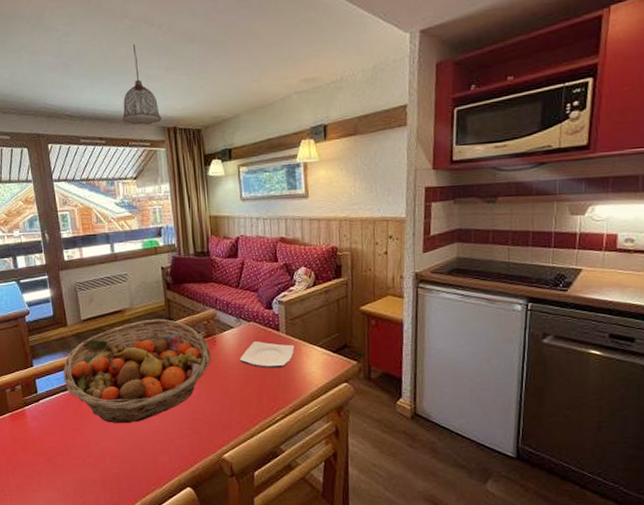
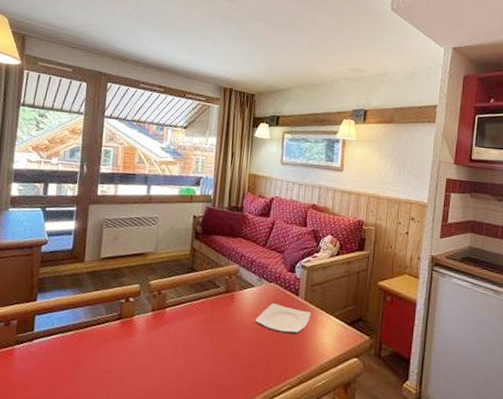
fruit basket: present [63,318,211,423] -> none [66,266,227,377]
pendant lamp: present [122,44,161,125] -> none [183,12,220,82]

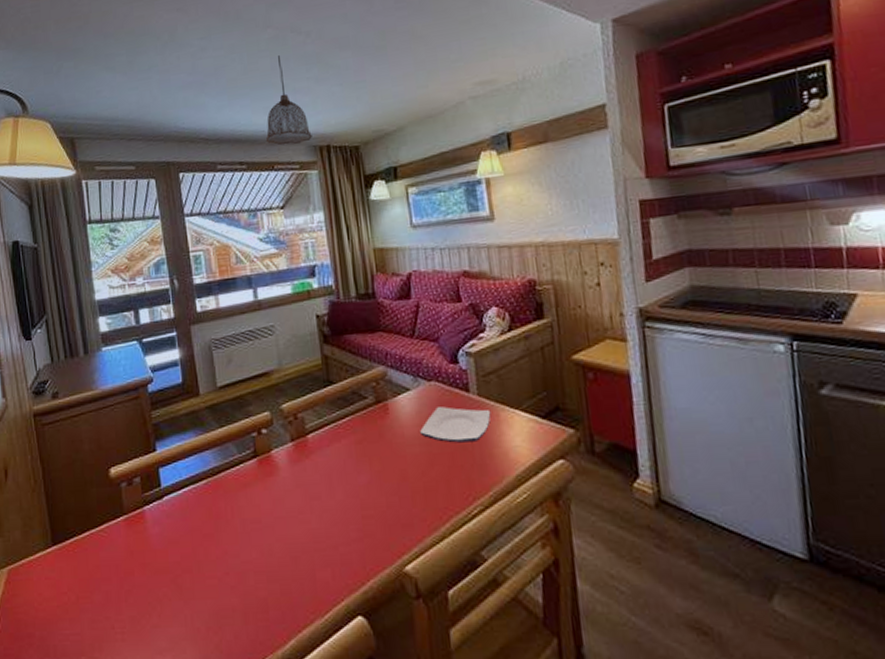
pendant lamp: none [183,12,220,82] -> present [265,55,312,146]

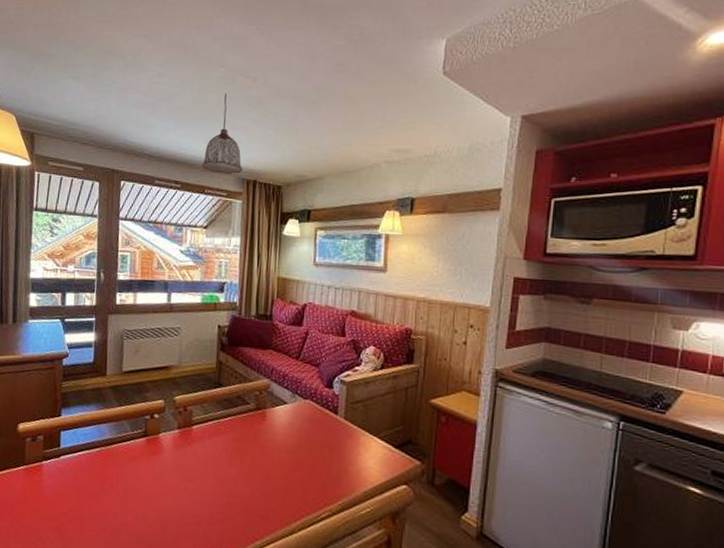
plate: present [420,406,491,443] -> none [289,422,353,457]

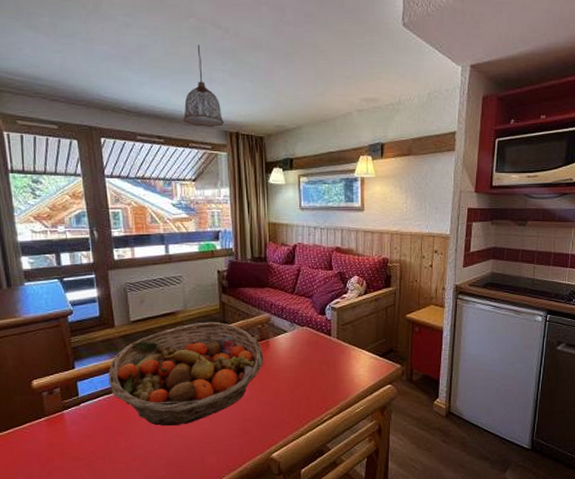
fruit basket: none [91,381,259,497] -> present [108,321,264,426]

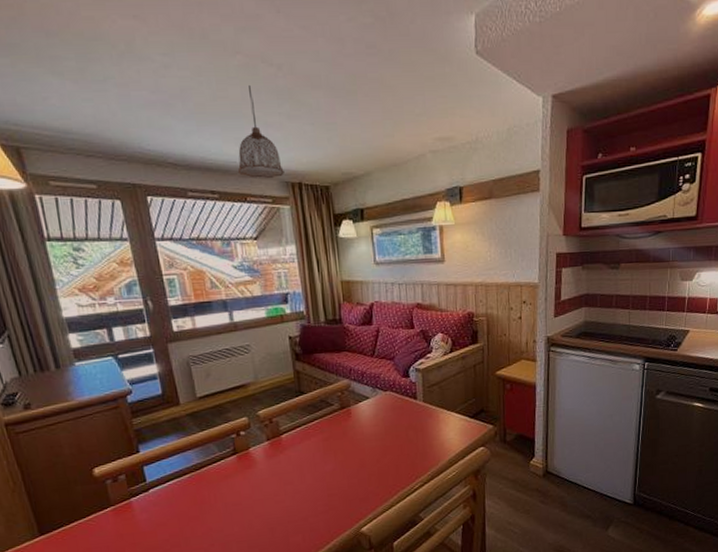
fruit basket: present [108,321,264,426] -> none [177,392,347,508]

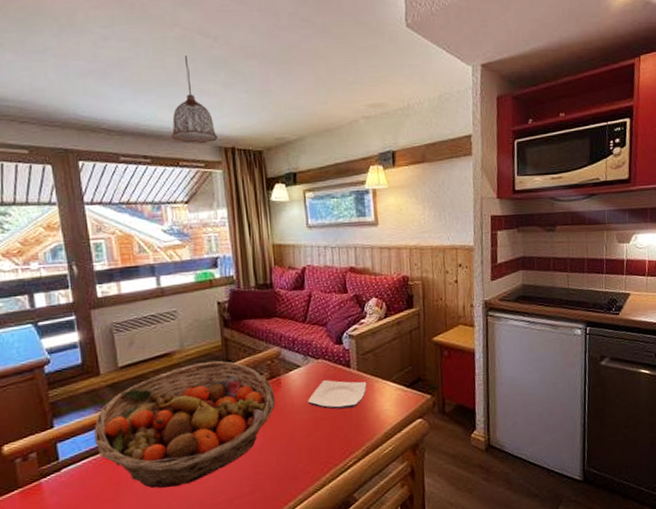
fruit basket: none [177,392,347,508] -> present [94,360,276,489]
plate: none [376,410,433,438] -> present [308,380,367,409]

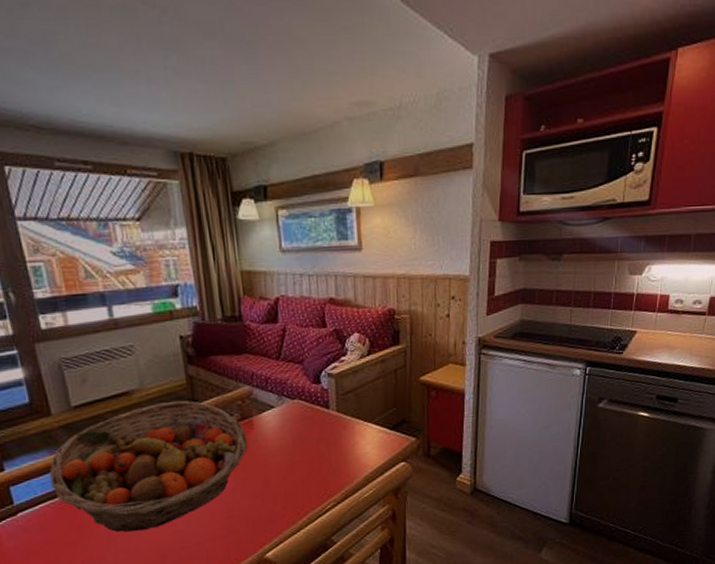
pendant lamp: present [171,56,218,144] -> none [114,32,172,147]
plate: present [308,380,367,409] -> none [283,421,347,452]

